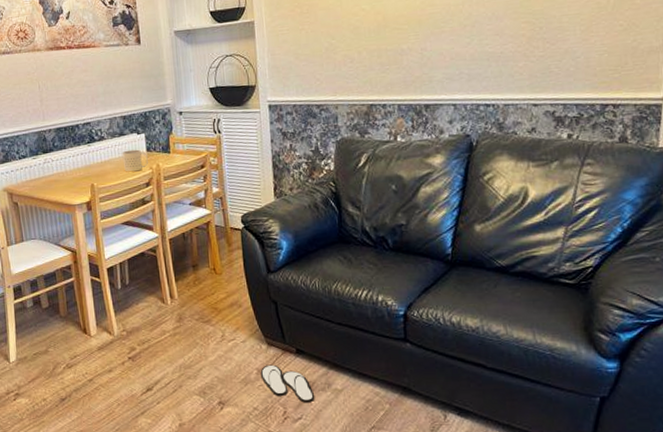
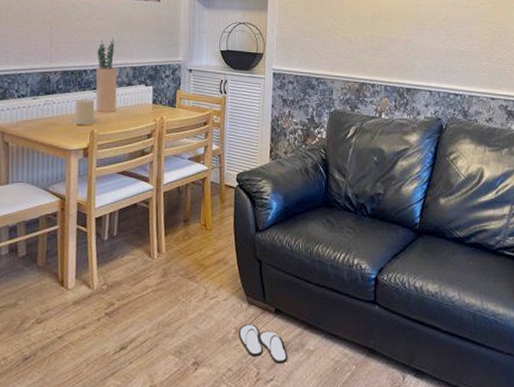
candle: none [69,153,98,181] -> present [69,99,100,126]
vase: none [85,87,112,166] -> present [95,36,117,113]
mug: present [122,149,148,172] -> none [127,100,153,122]

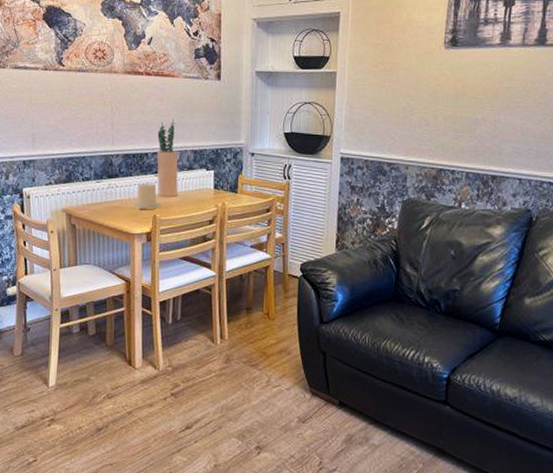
slippers: present [238,324,288,364] -> none [301,414,352,456]

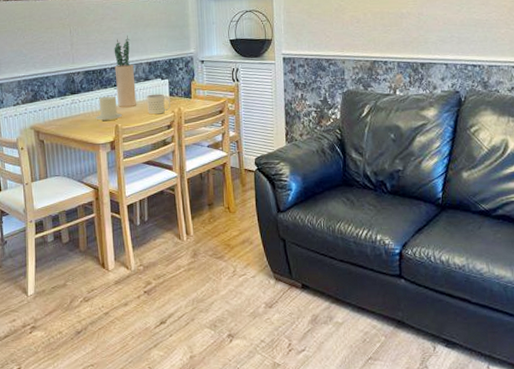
mug: none [188,185,214,208] -> present [146,93,170,115]

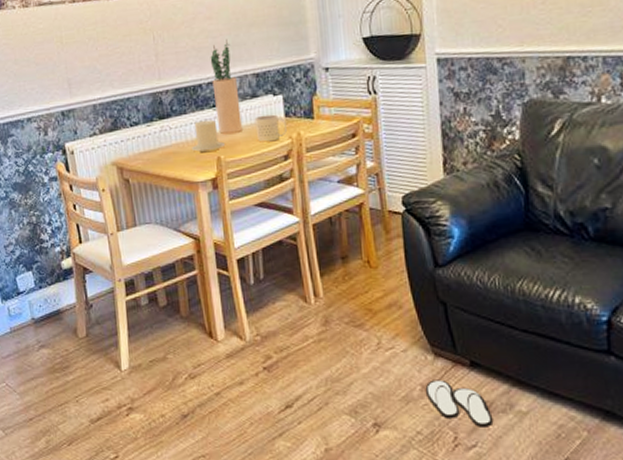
slippers: none [268,299,318,336] -> present [425,379,494,427]

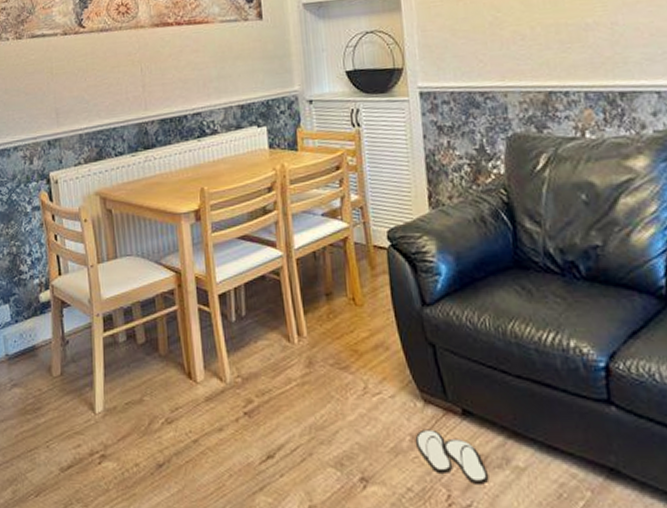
candle: present [191,119,226,153] -> none [174,150,210,184]
vase: present [210,38,242,135] -> none [196,71,226,166]
mug: present [254,114,287,143] -> none [238,145,271,174]

